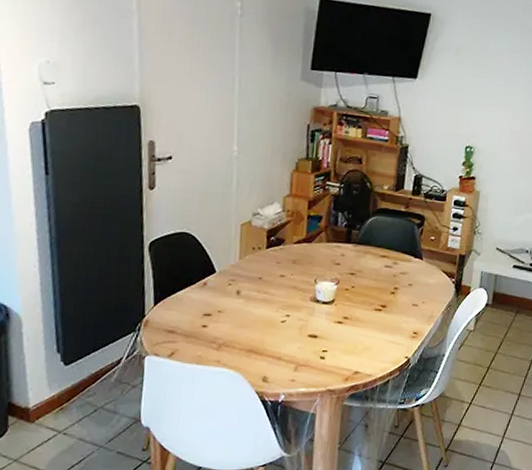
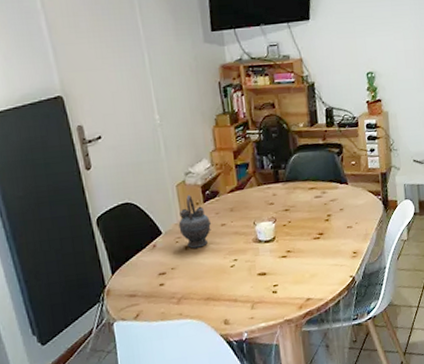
teapot: none [234,236,271,295] -> present [178,194,212,249]

